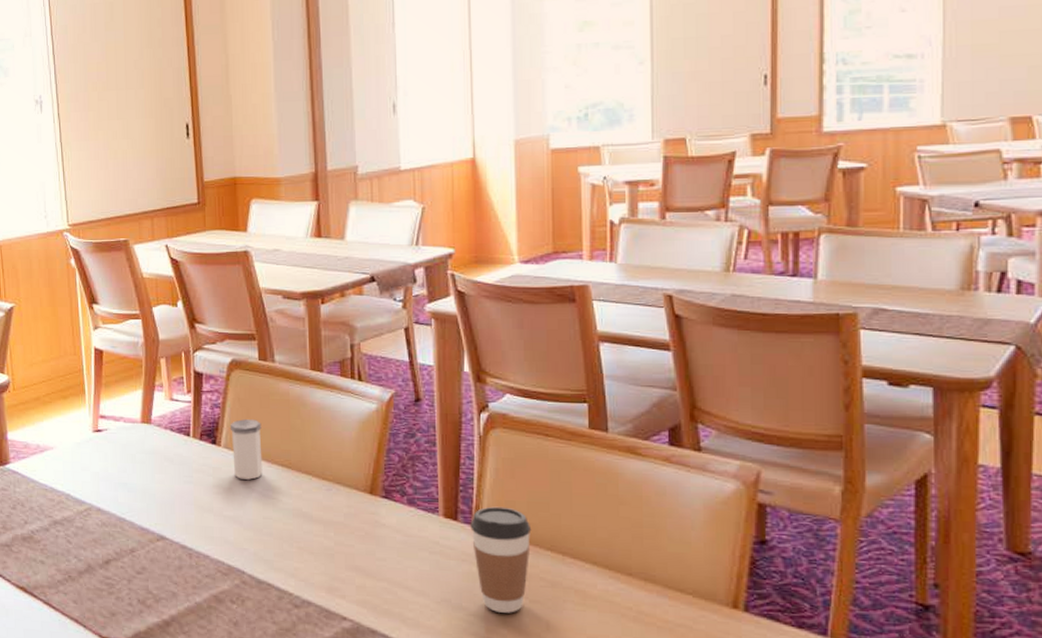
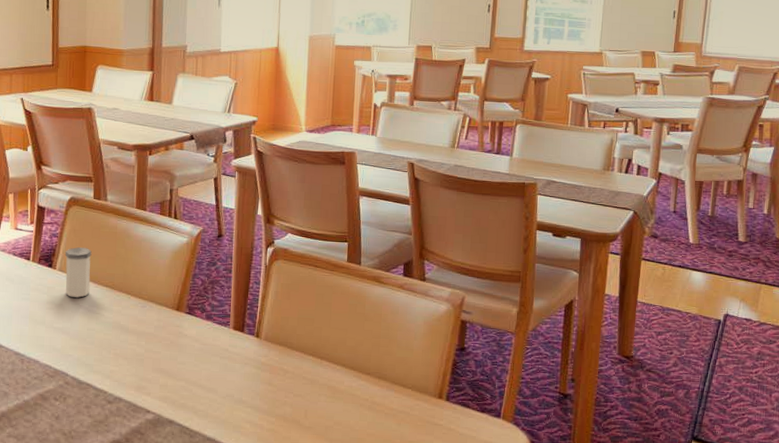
coffee cup: present [470,506,532,613] -> none [253,321,299,405]

